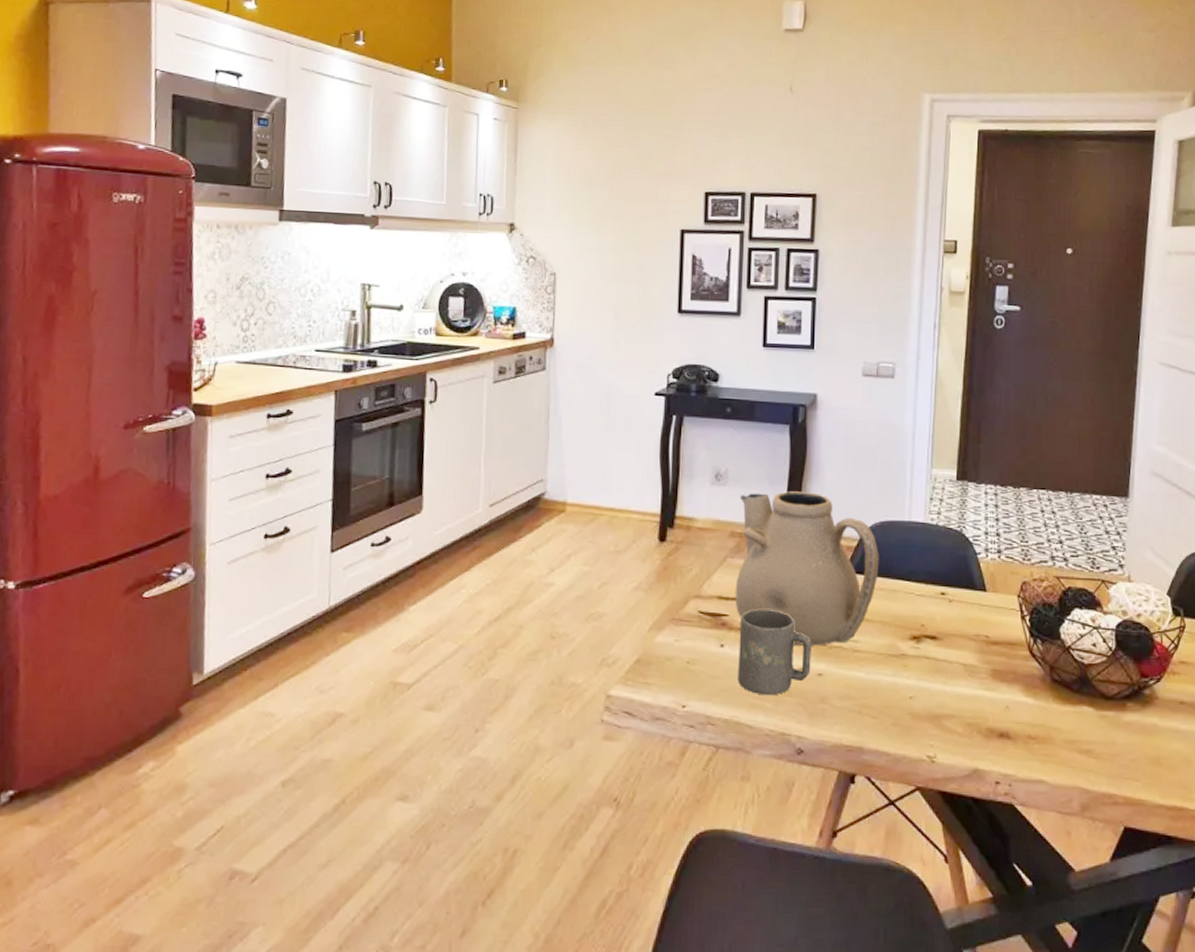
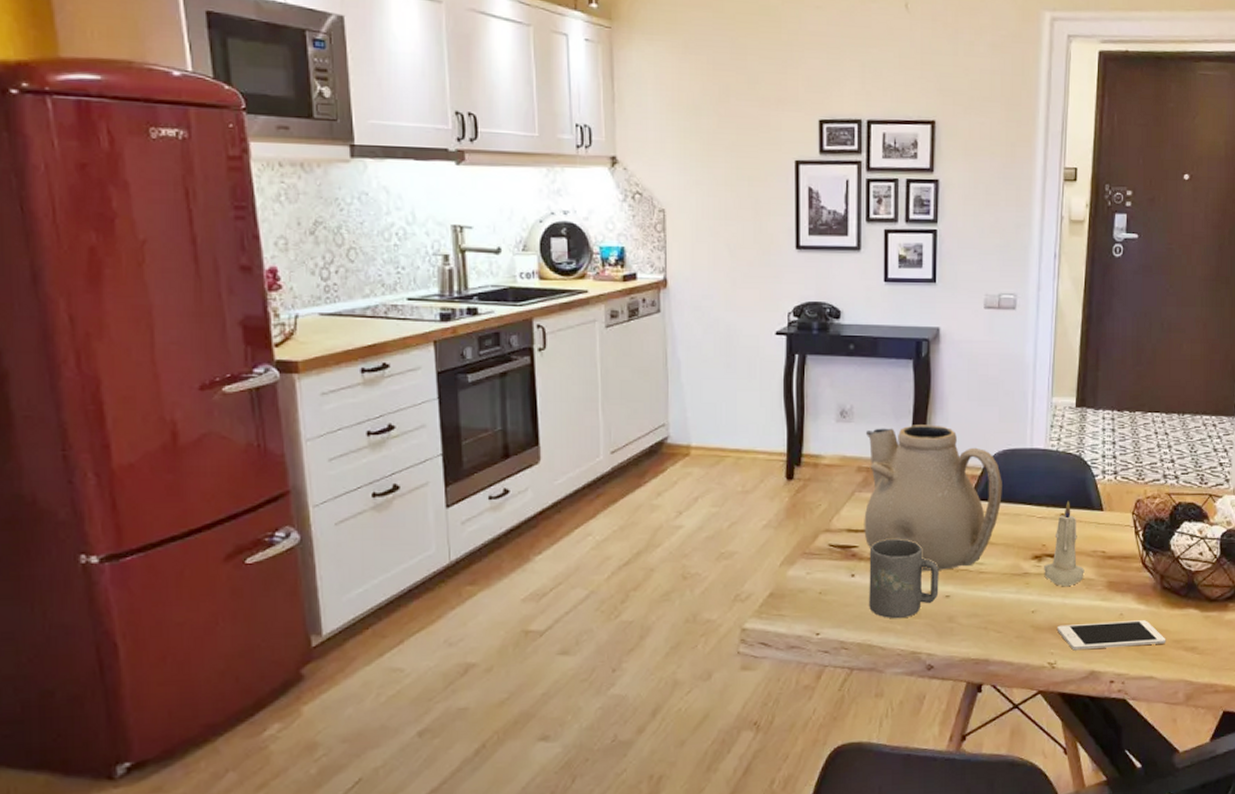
candle: none [923,578,967,673] -> present [1044,500,1084,587]
cell phone: none [937,714,1058,744] -> present [1058,620,1166,651]

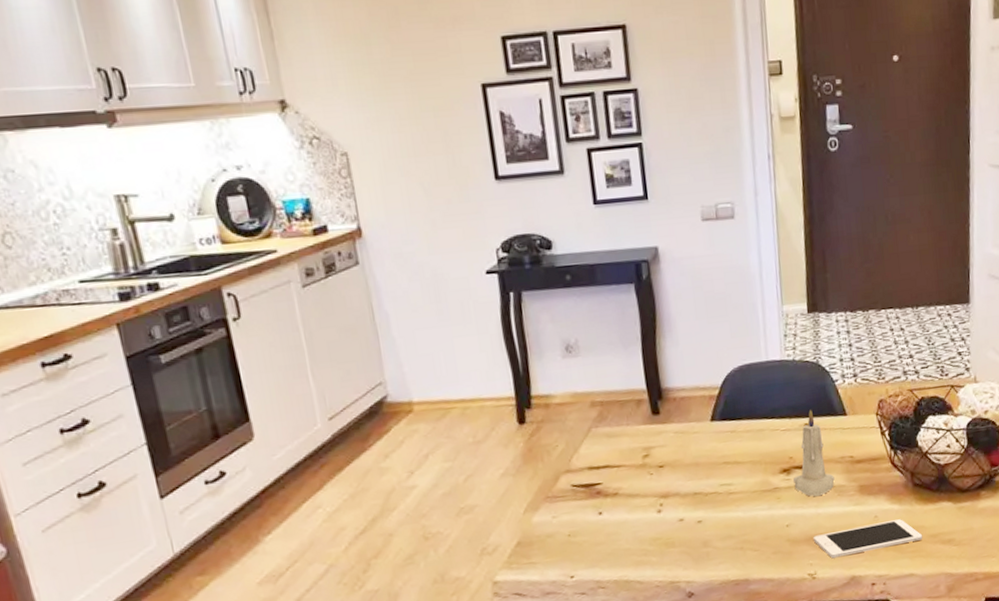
teapot: present [864,425,1002,571] -> none [594,348,743,500]
mug: present [869,539,939,619] -> none [614,469,690,552]

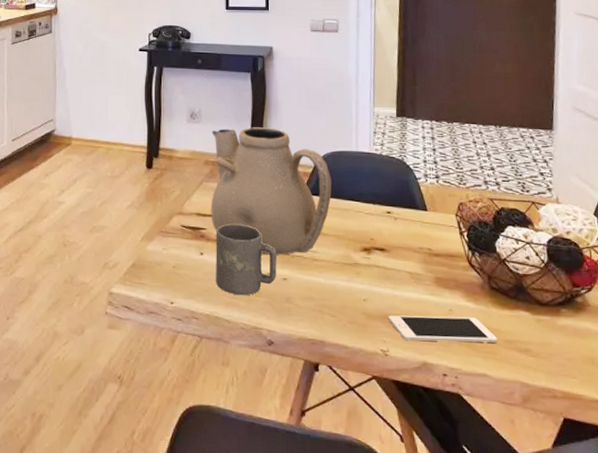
teapot: none [594,348,743,500] -> present [211,127,332,255]
mug: none [614,469,690,552] -> present [216,224,277,296]
candle: present [793,409,835,497] -> none [373,199,412,280]

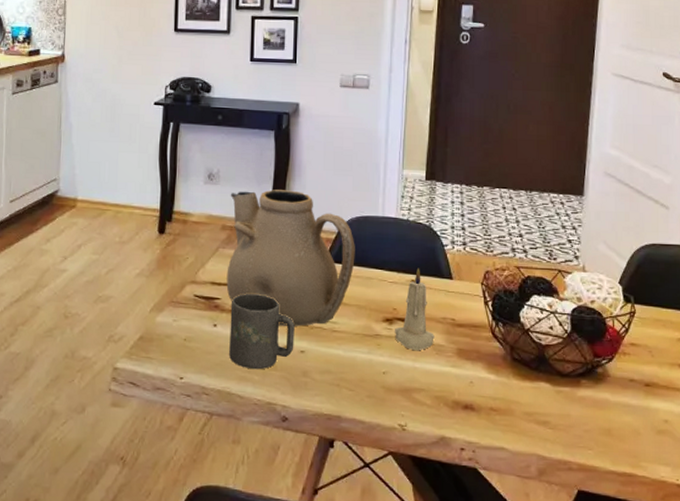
candle: none [373,199,412,280] -> present [395,267,434,351]
cell phone: present [389,315,498,343] -> none [408,388,517,415]

